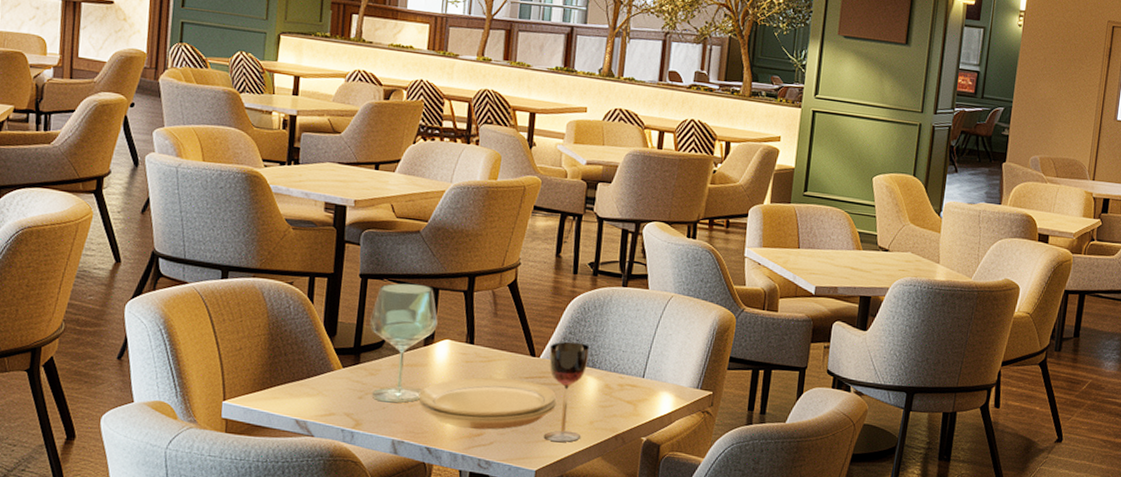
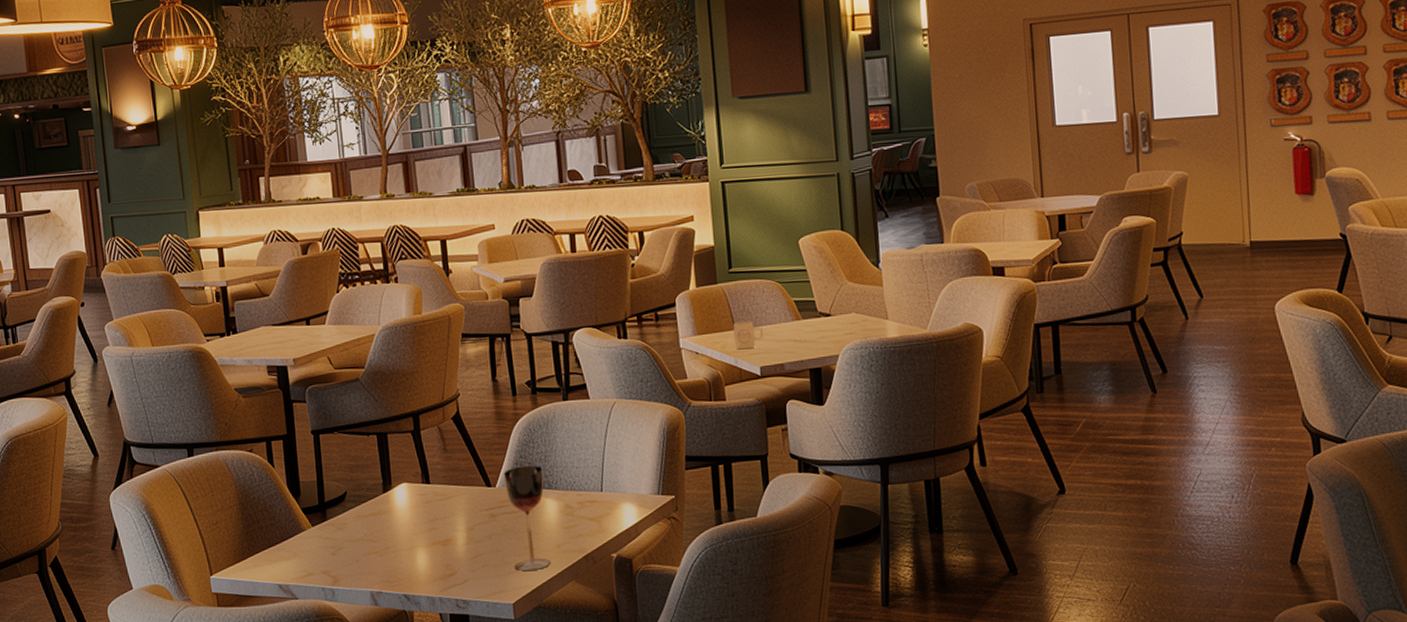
wine glass: present [370,283,438,403] -> none [328,431,392,555]
plate: present [418,377,557,430] -> none [387,512,521,570]
mug: none [796,241,825,269] -> present [733,321,763,350]

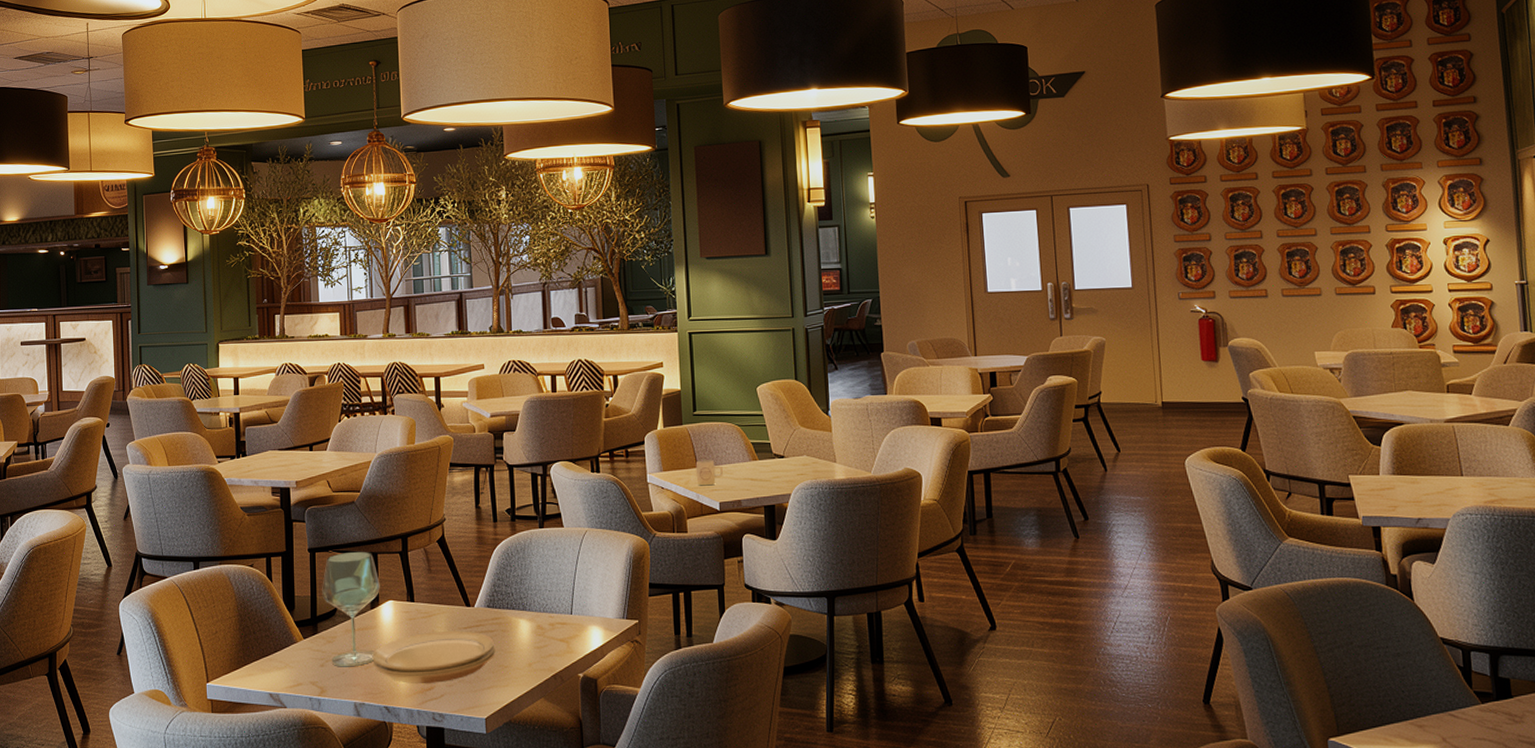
wine glass: none [328,431,392,555] -> present [322,551,380,667]
plate: none [387,512,521,570] -> present [372,631,495,684]
wineglass: present [503,465,550,571] -> none [482,587,522,687]

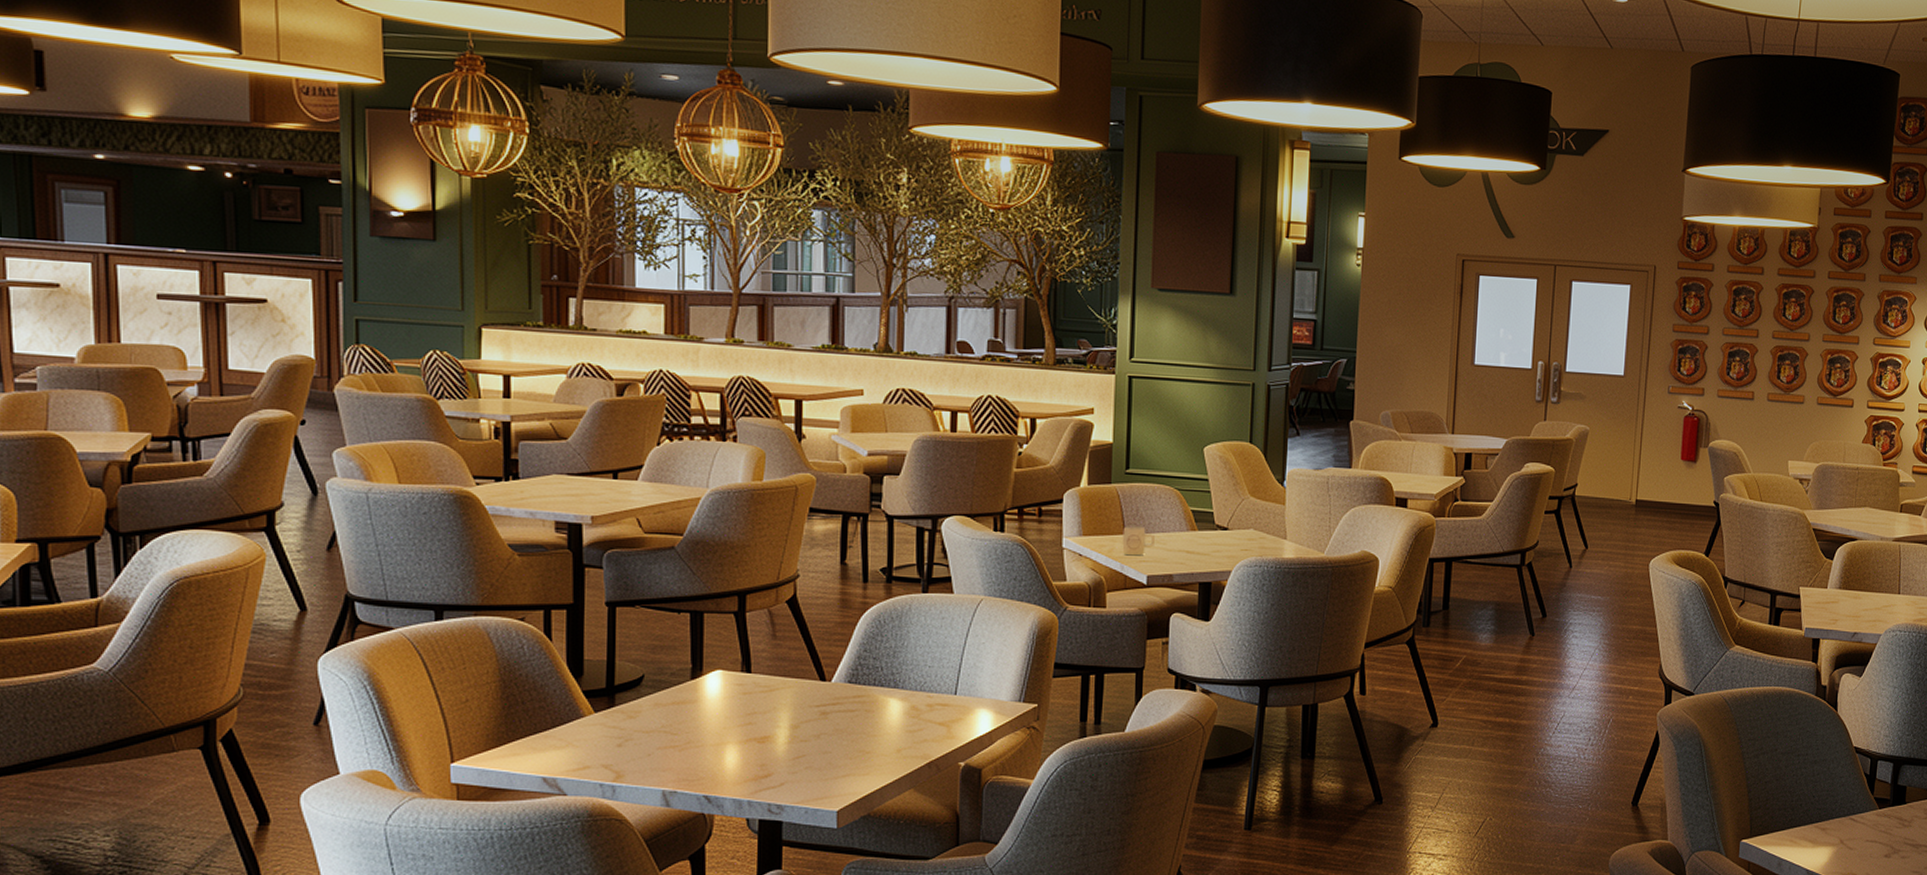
wine glass: present [322,551,380,667] -> none [623,608,705,748]
plate: present [372,631,495,684] -> none [690,709,855,769]

